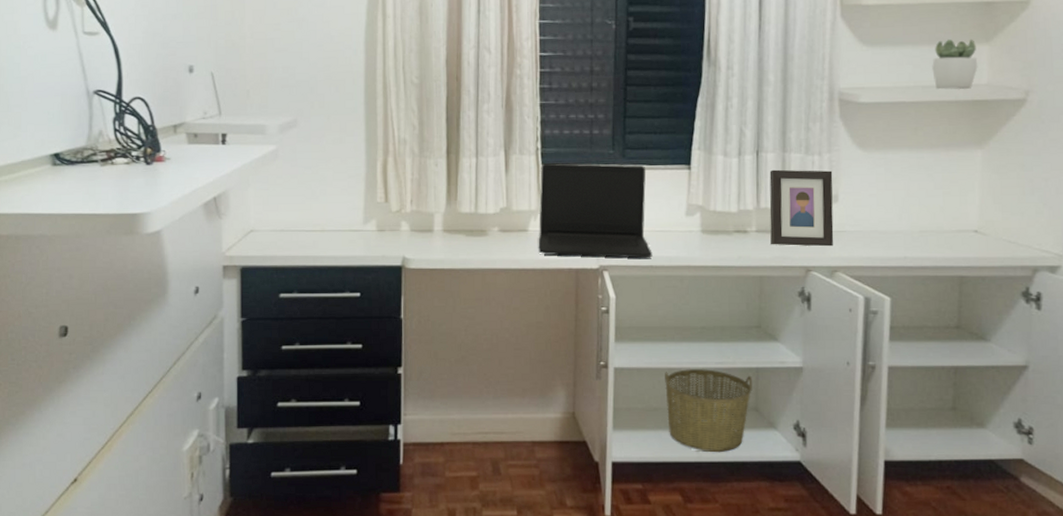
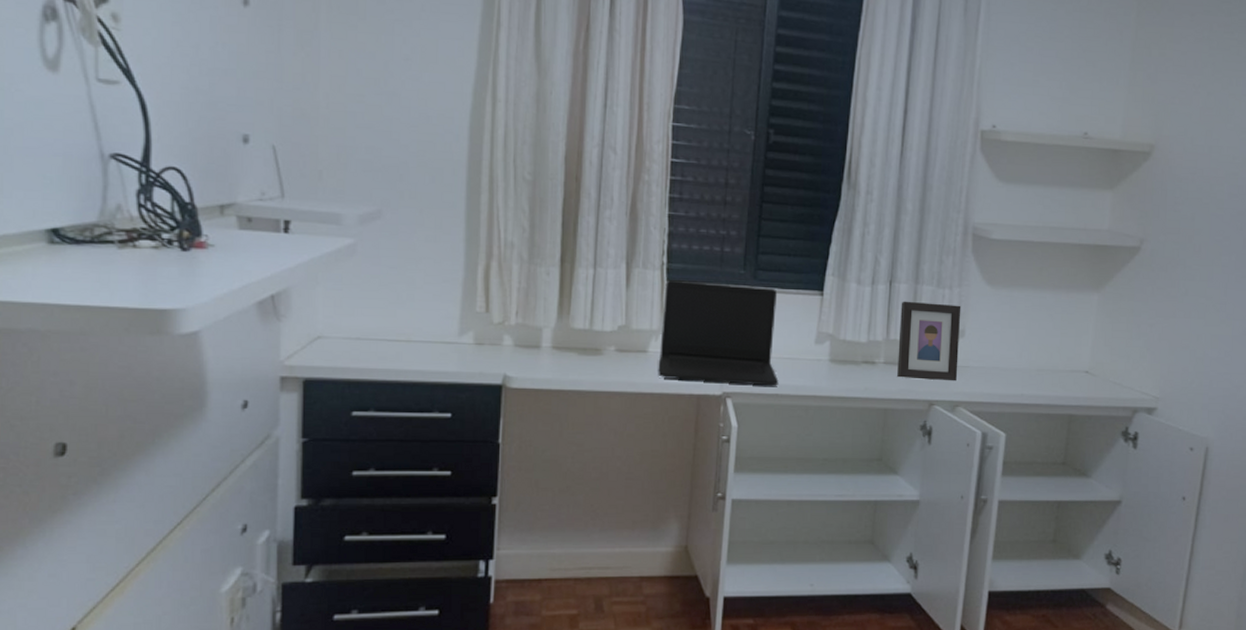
basket: present [665,369,752,452] -> none [783,502,870,585]
succulent plant: present [932,39,978,90] -> none [1060,183,1102,233]

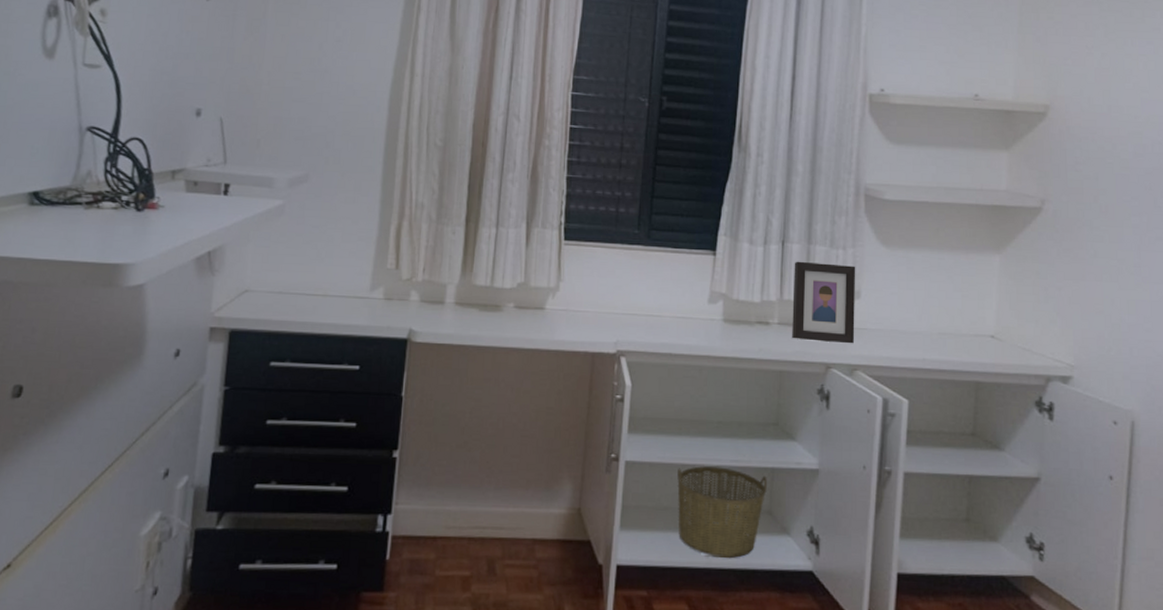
laptop: present [658,280,779,386] -> none [554,239,672,345]
basket: none [783,502,870,585] -> present [677,466,767,558]

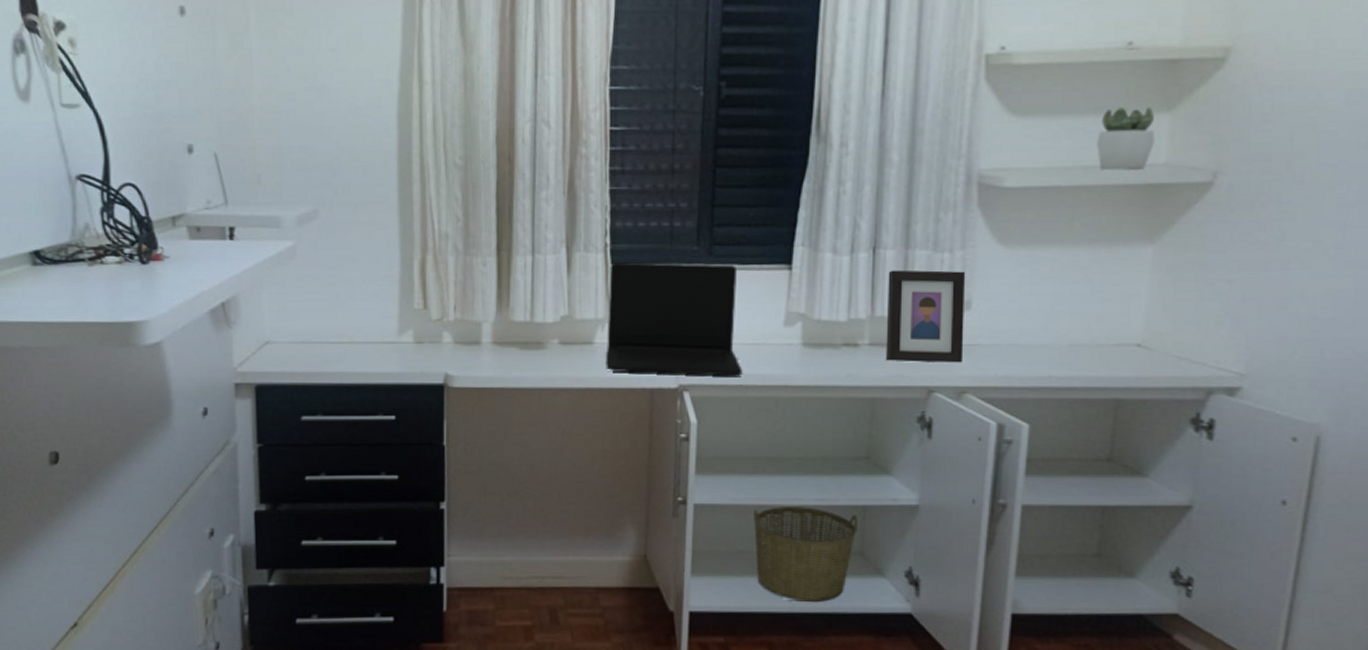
laptop: none [554,239,672,345] -> present [606,262,743,376]
succulent plant: none [954,144,998,194] -> present [1097,106,1155,171]

